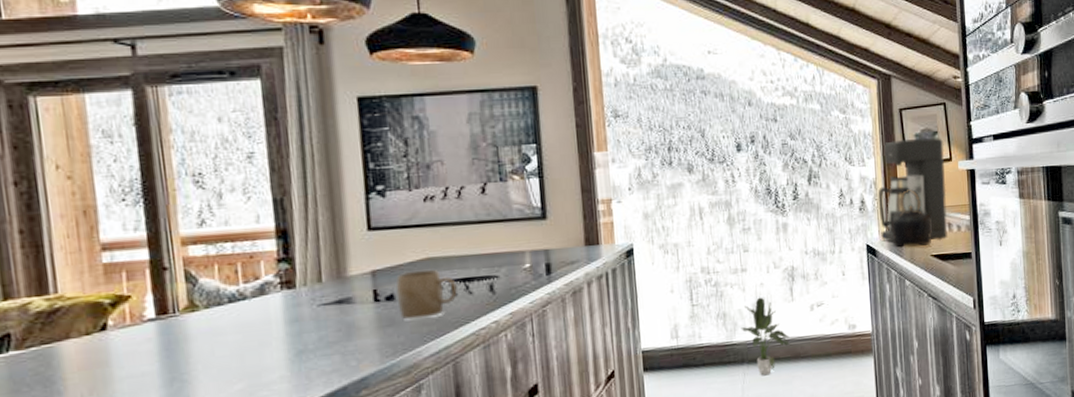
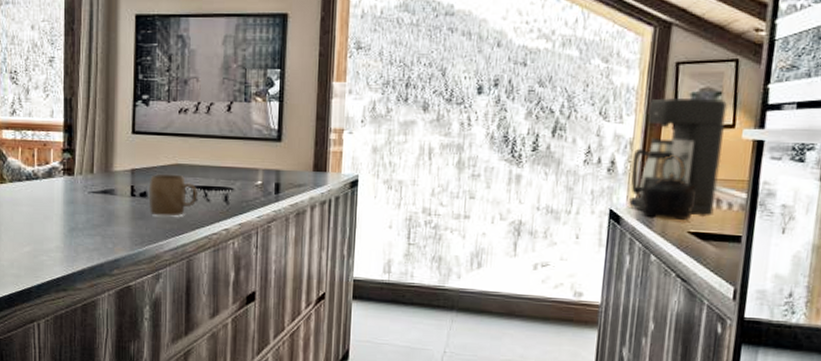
potted plant: present [741,297,791,376] -> none [455,247,506,327]

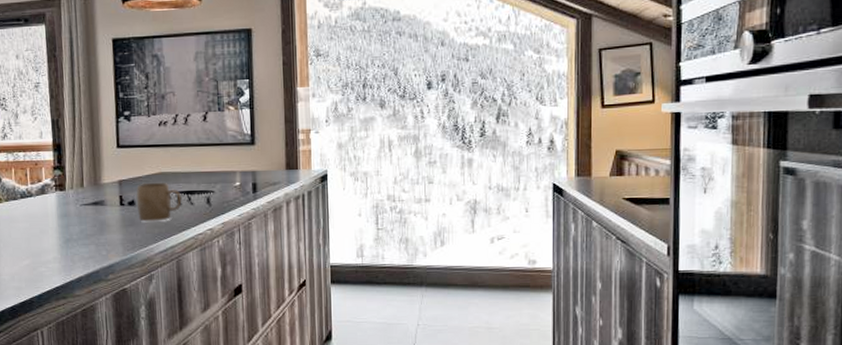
coffee maker: present [629,98,728,218] -> none [568,78,647,185]
kettle: present [642,155,697,221] -> none [581,131,627,189]

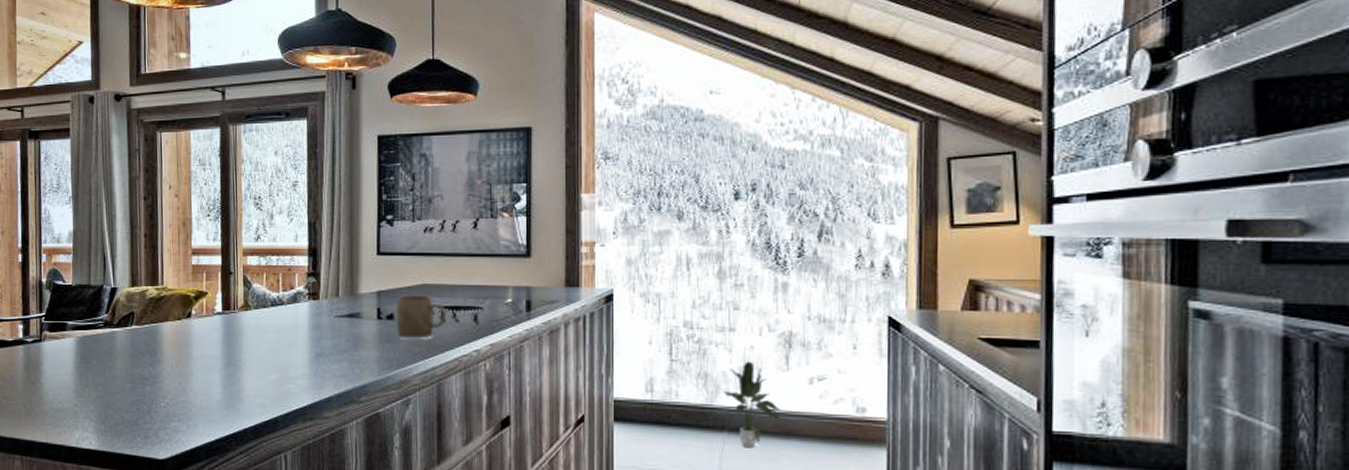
potted plant: none [421,226,469,299] -> present [723,361,782,448]

